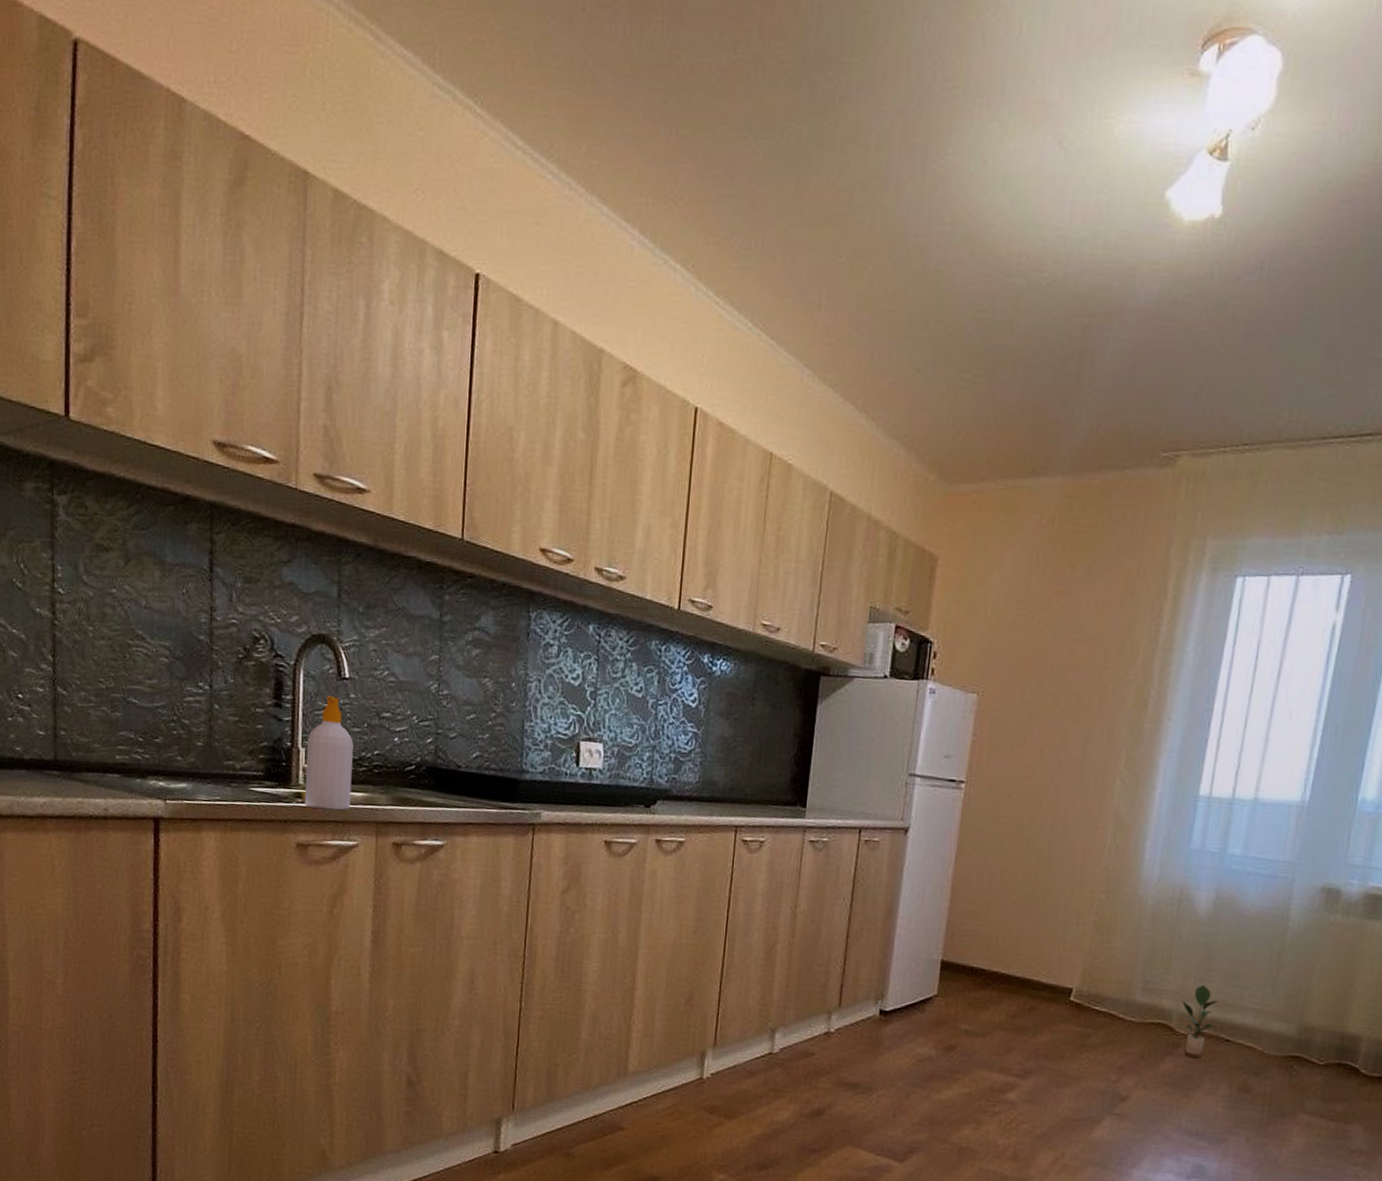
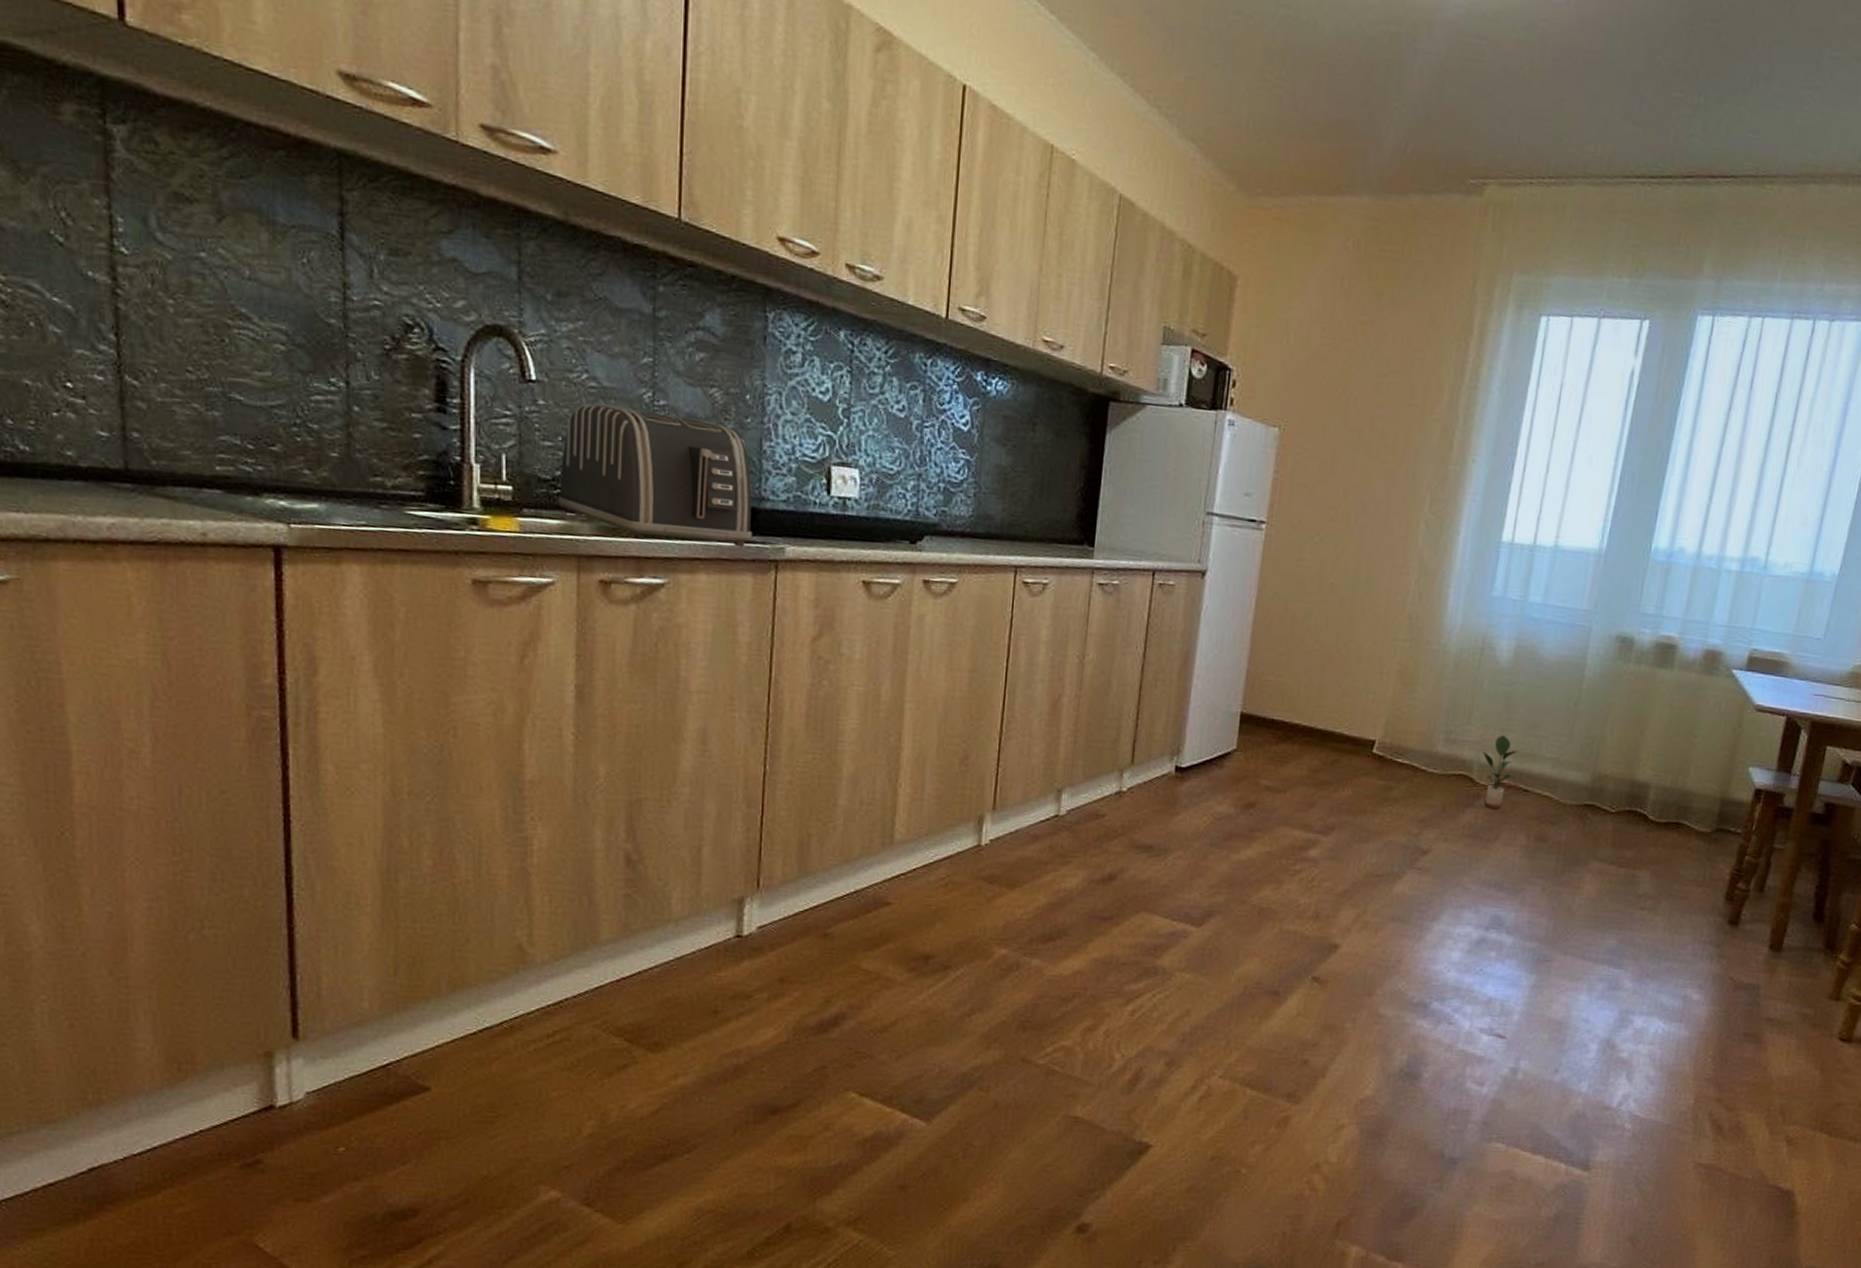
soap bottle: present [304,695,353,811] -> none [481,400,544,542]
toaster: none [362,695,515,813] -> present [557,403,753,548]

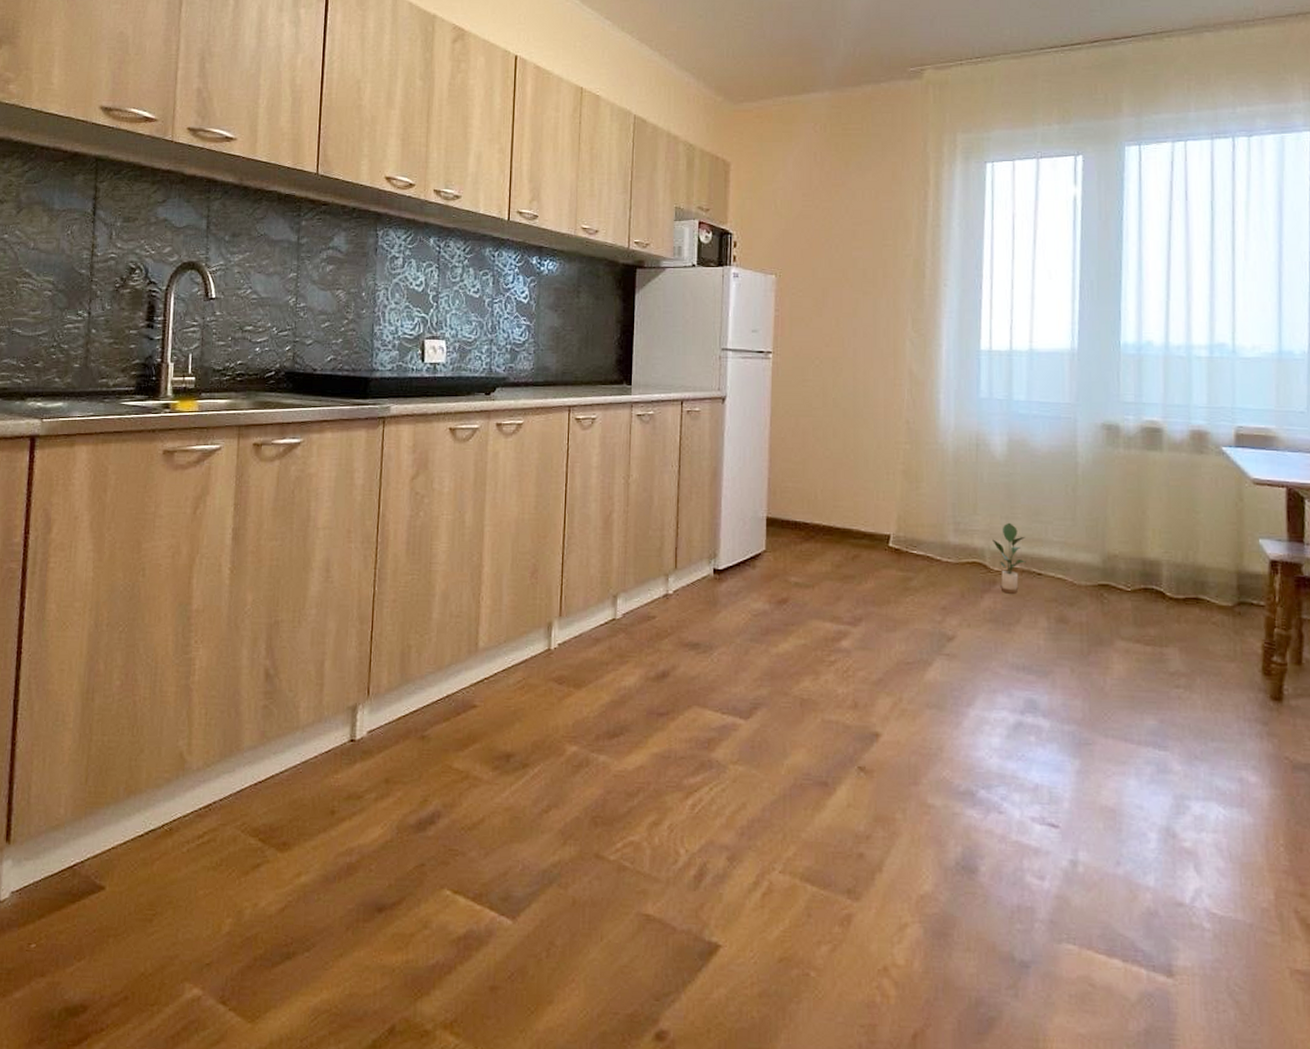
toaster: present [557,403,753,548] -> none [226,310,367,409]

